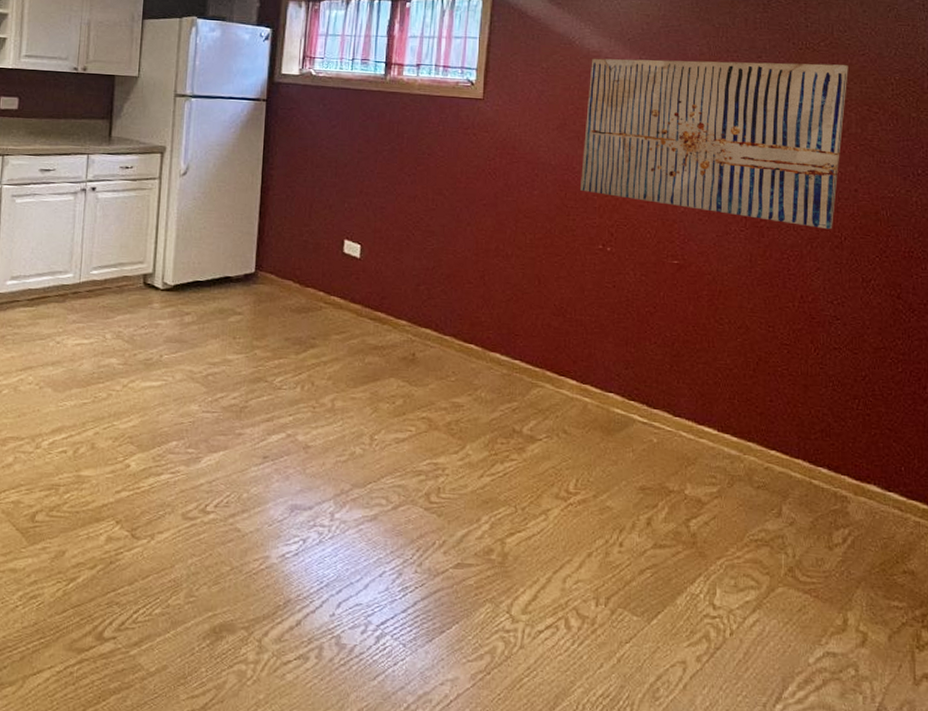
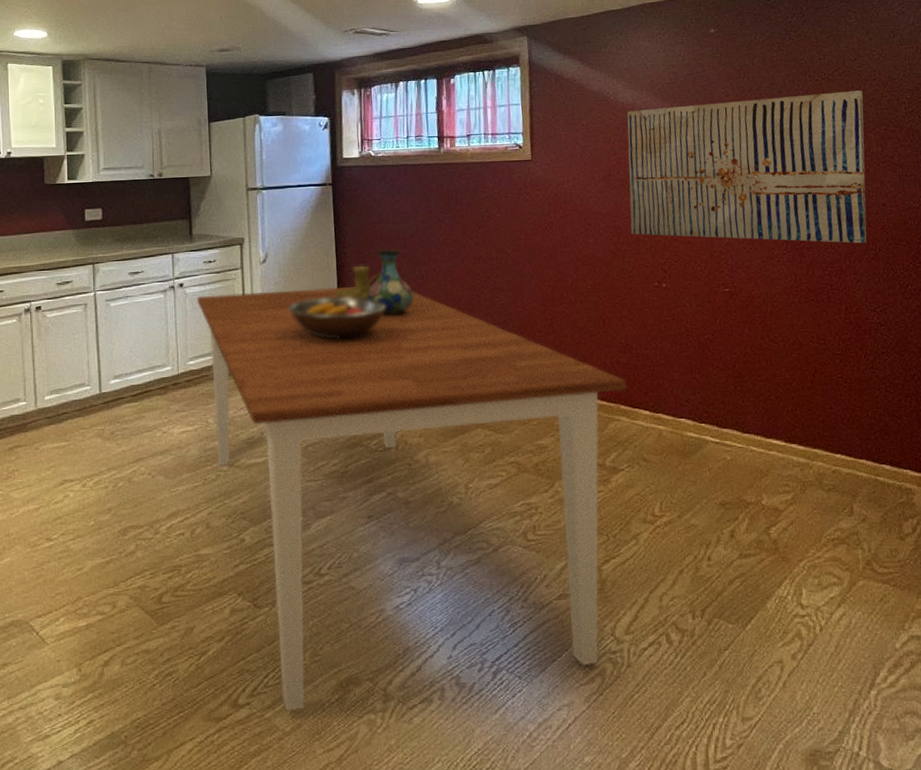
dining table: none [108,202,557,651] -> present [197,286,628,711]
fruit bowl: none [205,219,308,266] -> present [289,297,386,339]
candle holder: none [257,190,308,228] -> present [336,265,381,300]
vase: none [290,175,339,248] -> present [367,249,414,316]

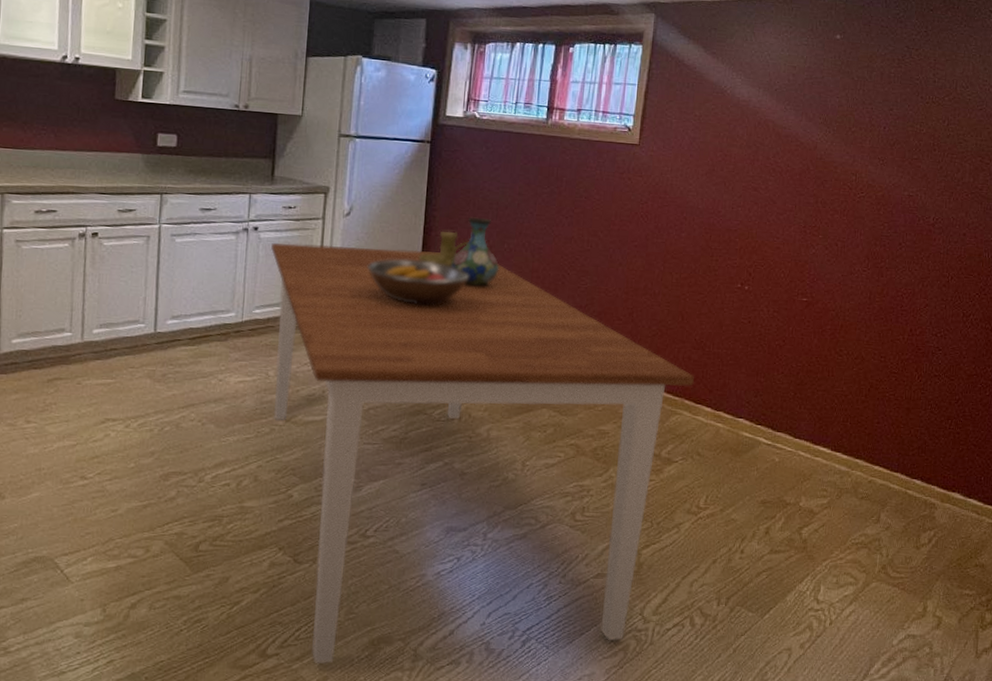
wall art: present [627,90,867,244] -> none [724,107,967,270]

